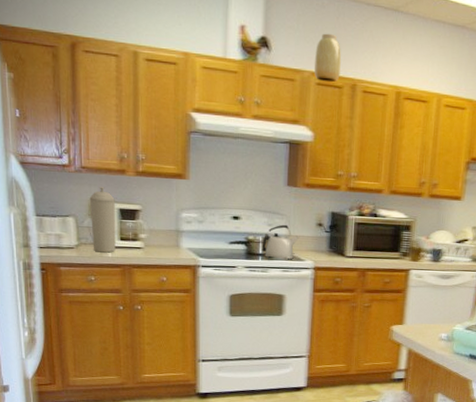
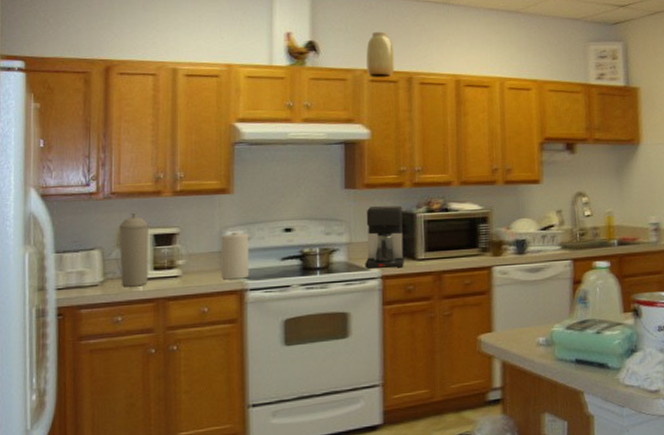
paper towel holder: none [177,214,202,256] -> present [220,231,250,280]
kettle: present [262,224,300,260] -> none [320,231,363,271]
coffee maker: none [300,204,337,262] -> present [365,205,405,269]

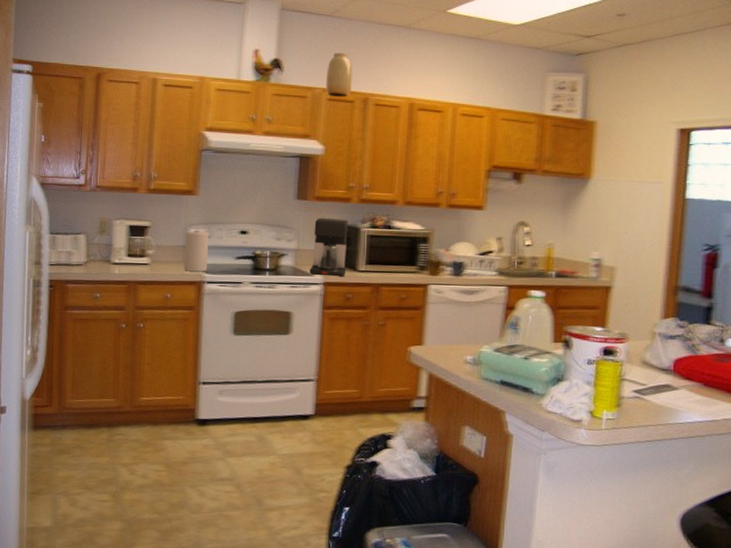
canister: present [118,212,148,287] -> none [101,205,126,269]

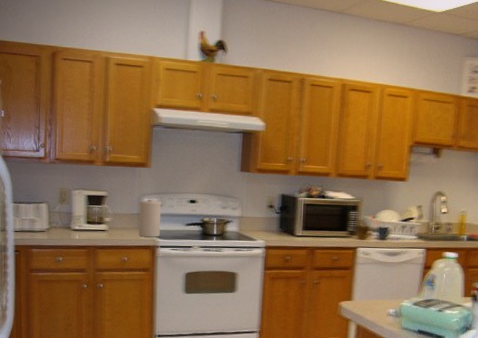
coffee maker: present [309,217,349,277] -> none [252,187,287,241]
vase: present [325,52,353,98] -> none [265,35,291,78]

